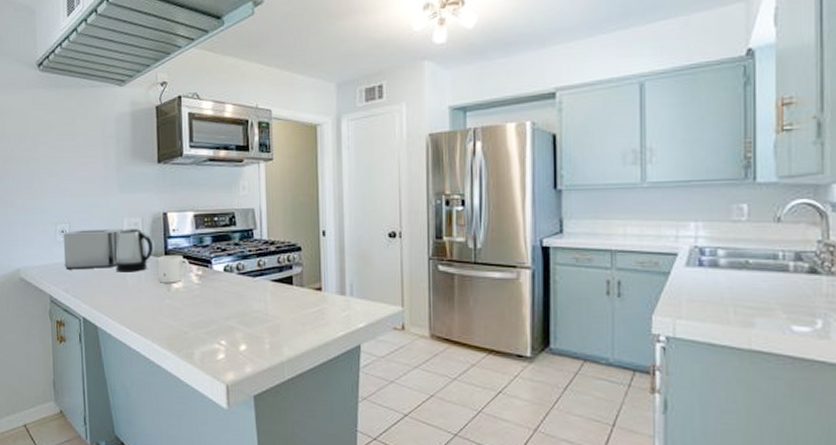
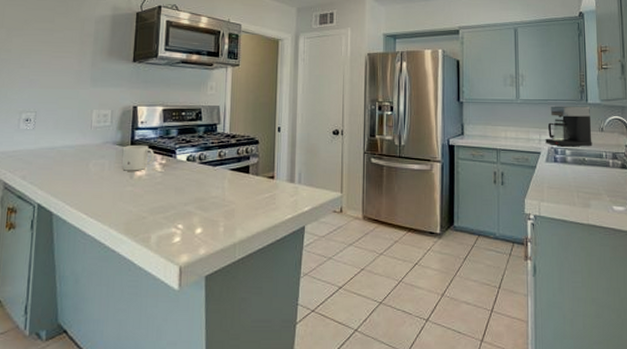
toaster: present [63,229,123,270] -> none [24,119,91,157]
kettle: present [115,229,154,272] -> none [79,120,121,160]
coffee maker: none [685,187,761,245] -> present [545,106,592,147]

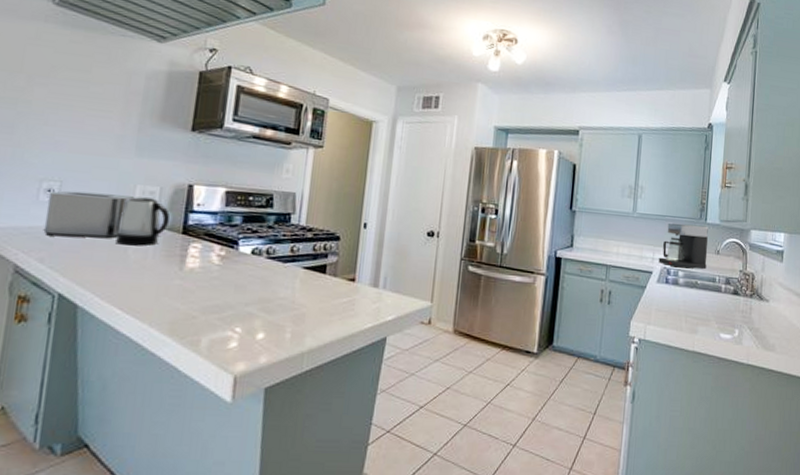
toaster: none [24,119,91,157] -> present [43,190,134,239]
kettle: none [79,120,121,160] -> present [116,196,171,246]
mug: present [121,144,155,171] -> none [169,230,213,262]

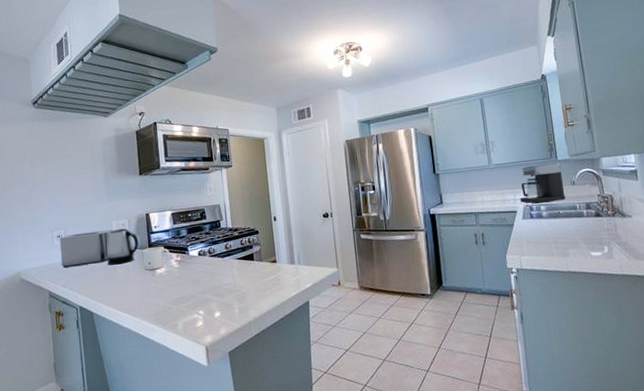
mug: none [169,230,213,262] -> present [142,246,171,270]

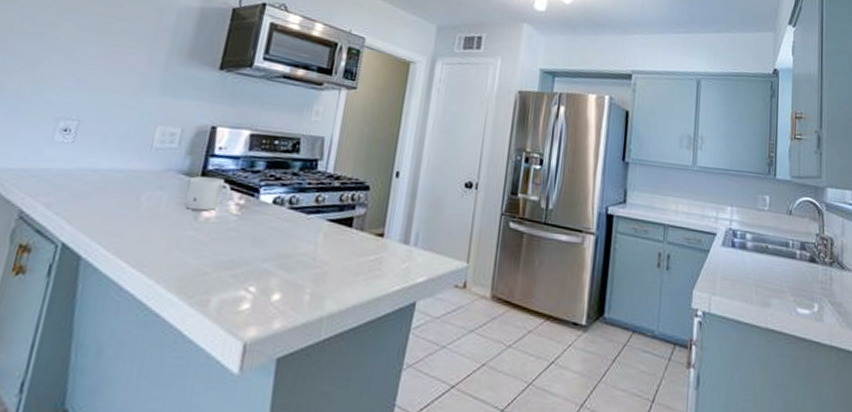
toaster: present [59,230,112,268] -> none [54,130,153,184]
kettle: present [106,228,139,265] -> none [129,138,190,192]
coffee maker: present [520,163,566,204] -> none [723,178,779,233]

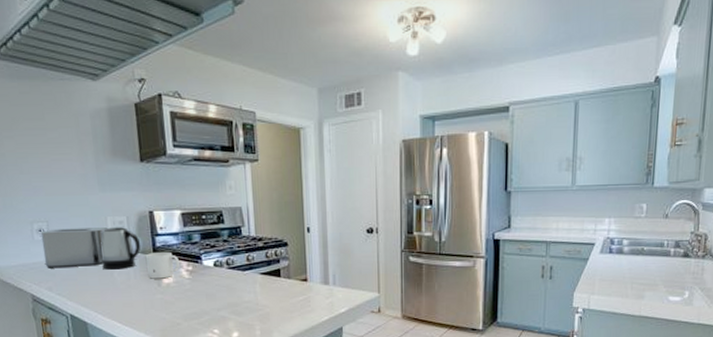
toaster: none [54,130,153,184] -> present [40,227,107,269]
kettle: none [129,138,190,192] -> present [99,227,141,270]

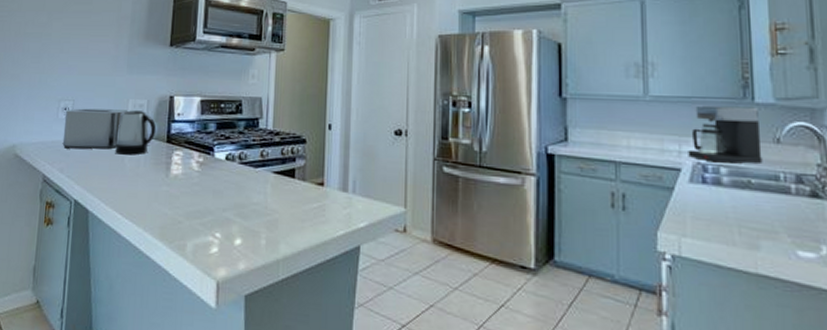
mug: present [145,251,180,279] -> none [157,139,192,169]
coffee maker: none [601,190,656,236] -> present [688,105,763,165]

